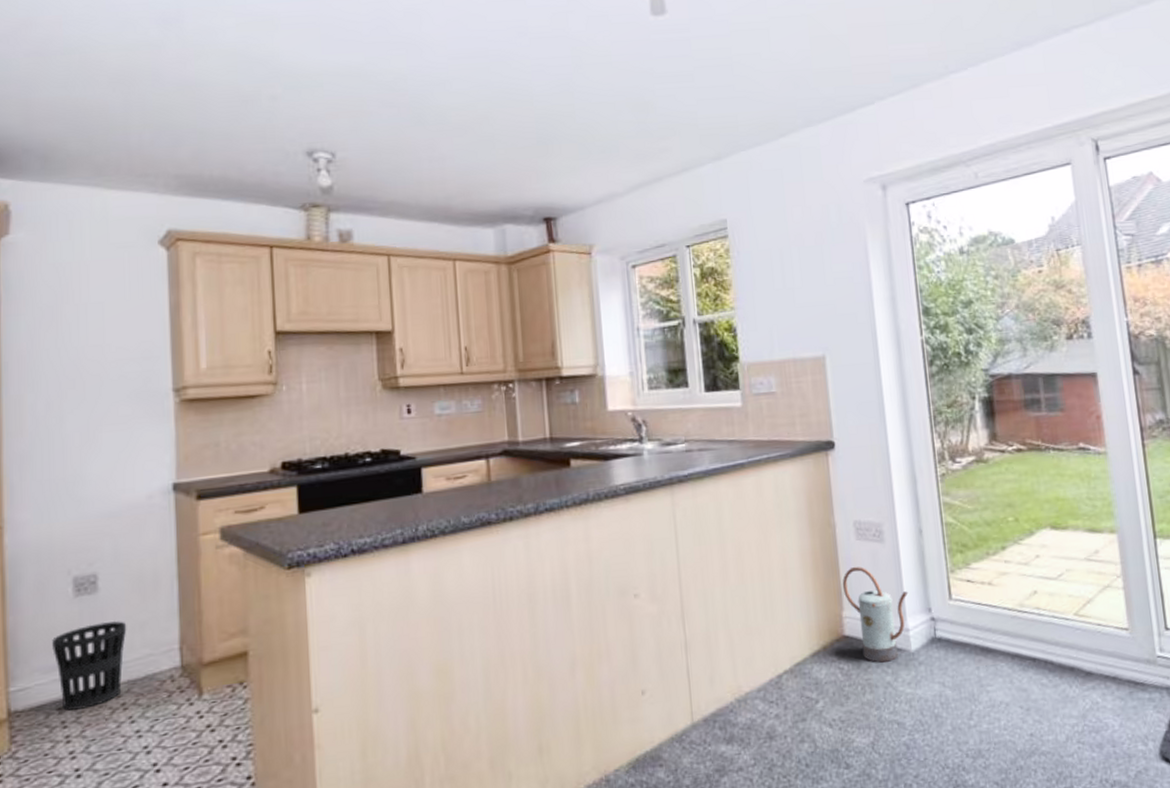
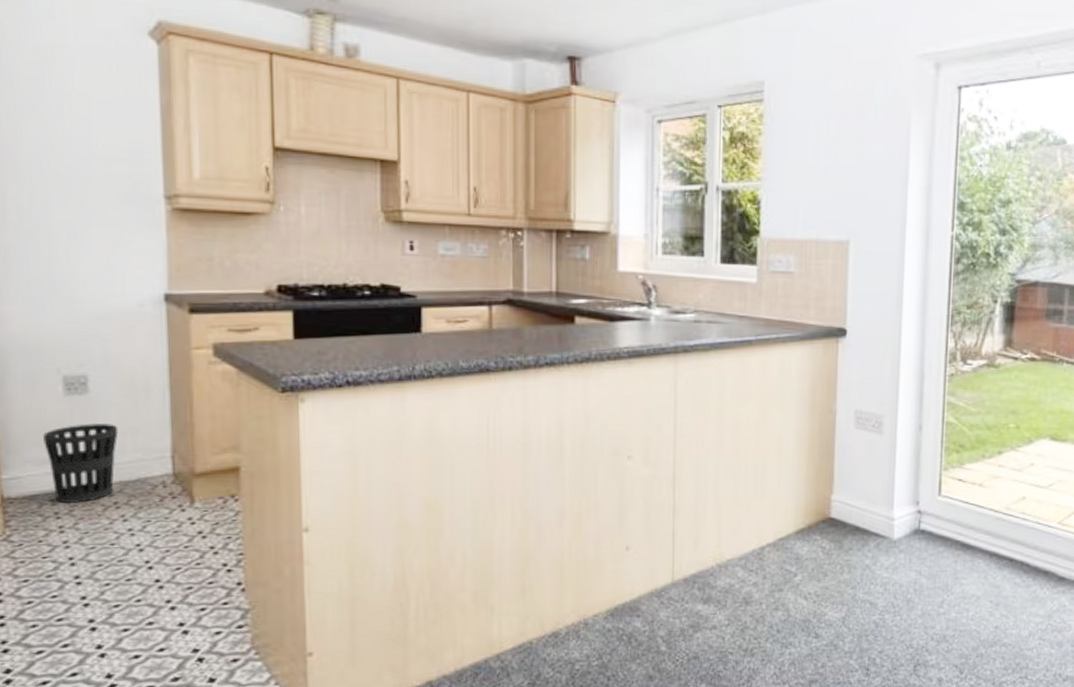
watering can: present [842,567,909,663] -> none [835,455,899,546]

